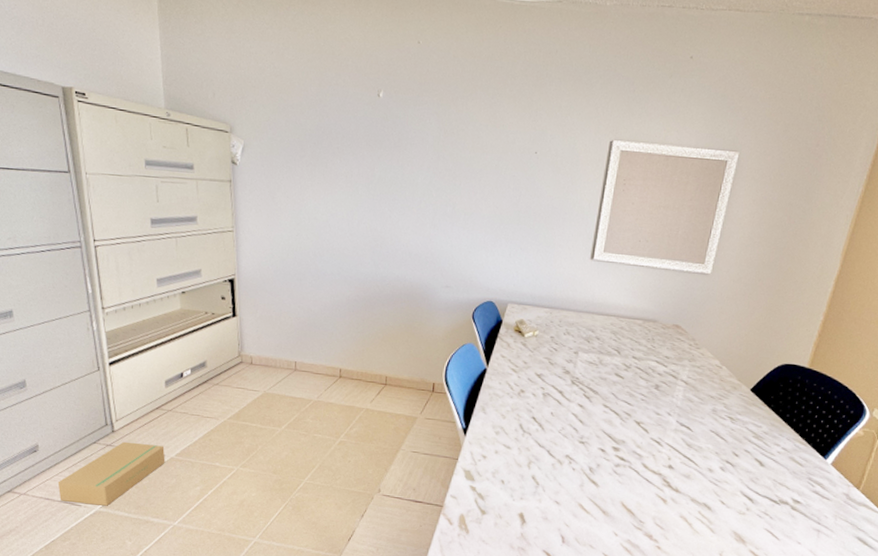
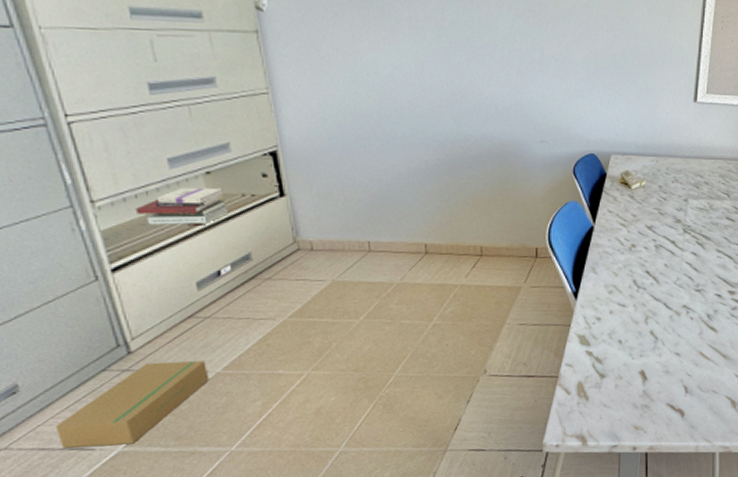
books: none [131,303,194,335] -> present [136,187,228,226]

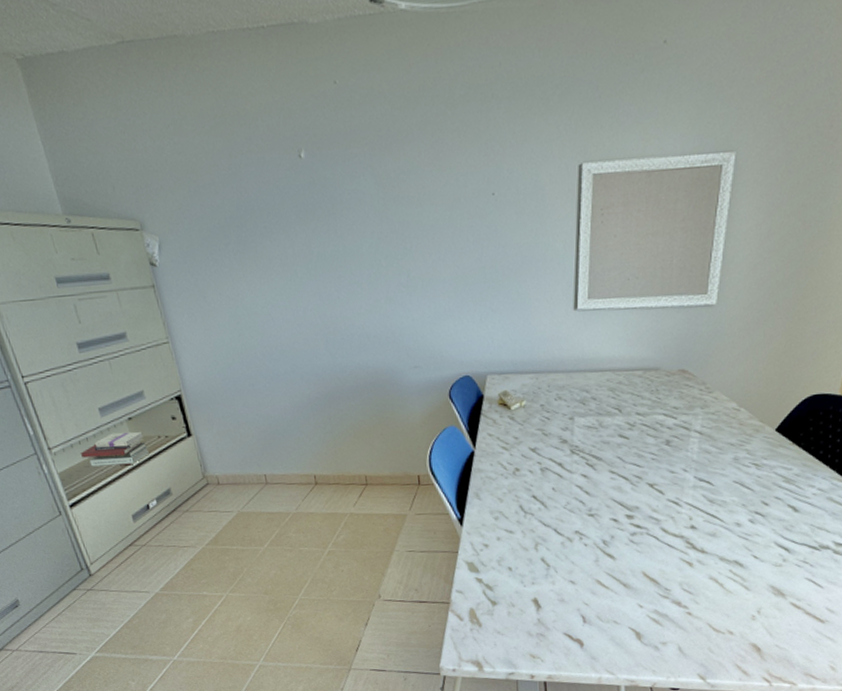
box: present [55,361,210,448] -> none [47,582,151,652]

